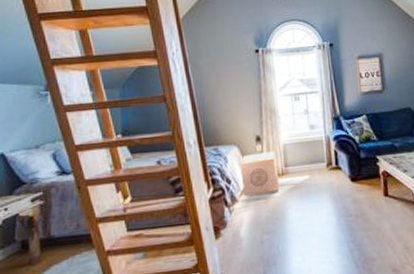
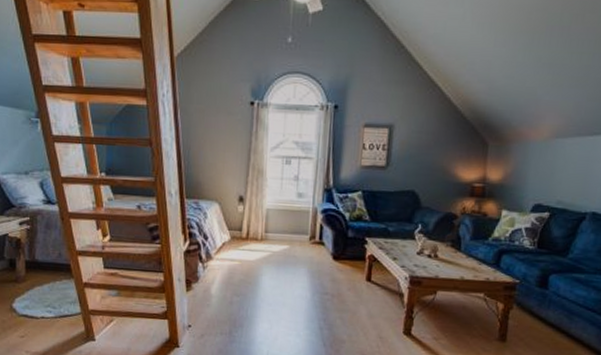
cardboard box: present [240,151,279,197] -> none [218,213,258,257]

